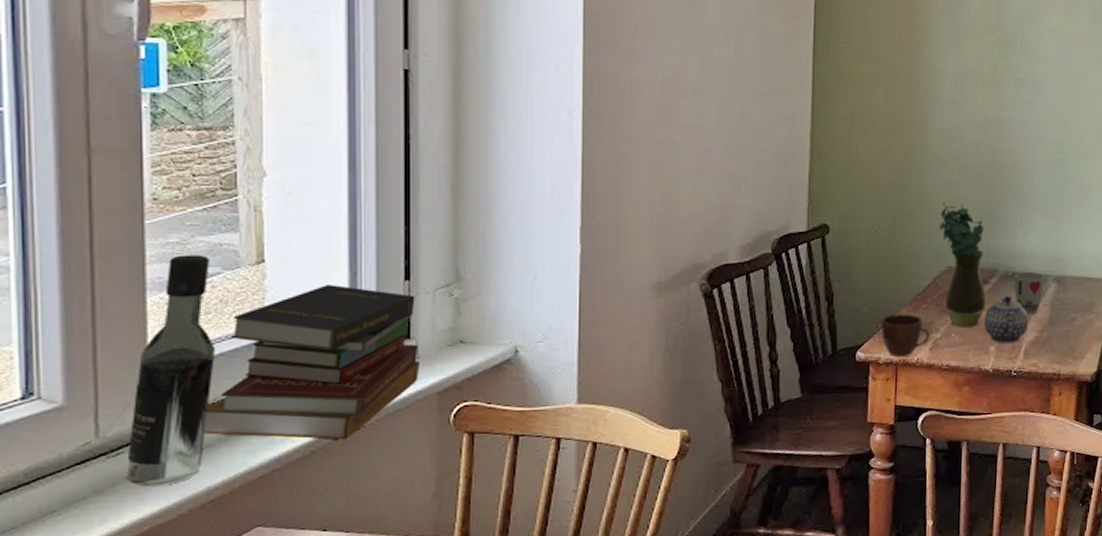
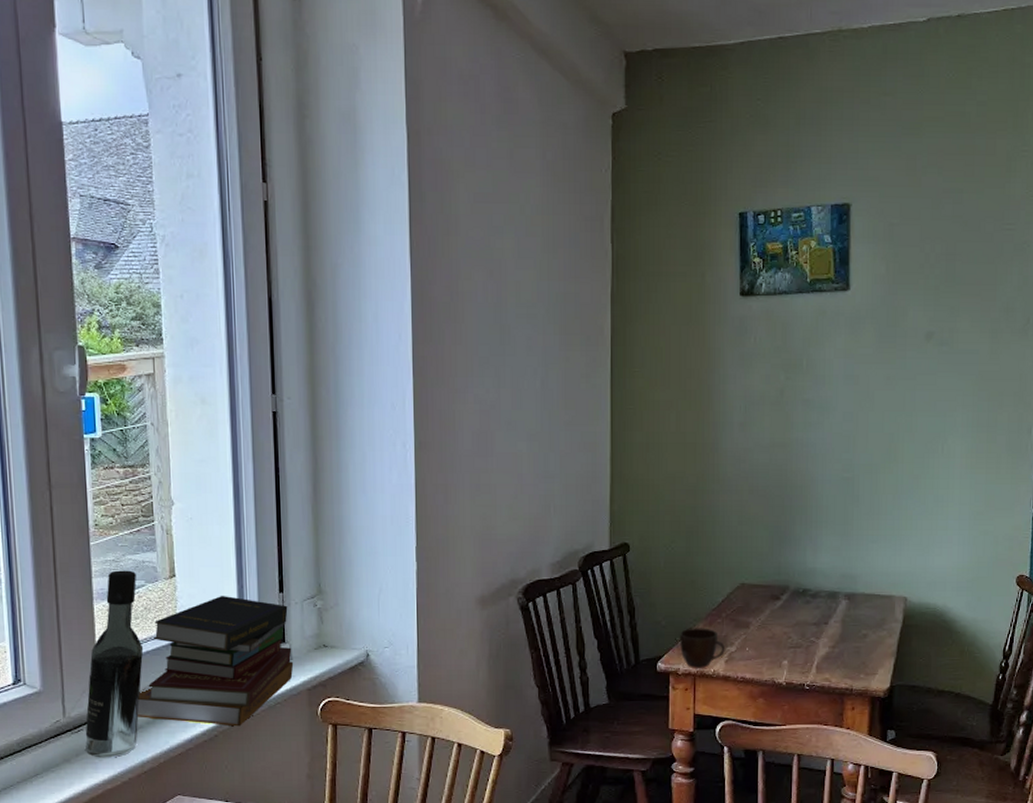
vase: present [938,202,986,327] -> none [731,522,778,641]
teapot: present [983,295,1029,343] -> none [776,611,821,658]
cup: present [1014,271,1045,314] -> none [805,588,836,630]

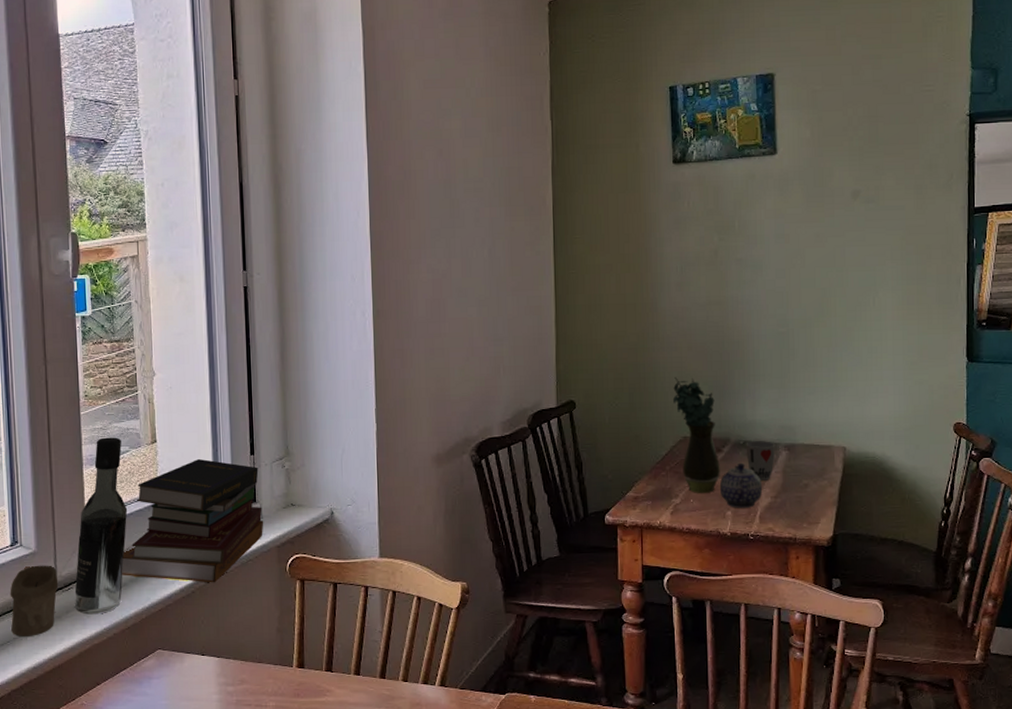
candle: none [12,705,67,780] -> present [10,565,59,637]
cup: present [679,628,725,668] -> none [625,481,670,520]
vase: none [731,522,778,641] -> present [672,377,720,493]
teapot: none [776,611,821,658] -> present [719,462,763,508]
cup: none [805,588,836,630] -> present [746,440,776,481]

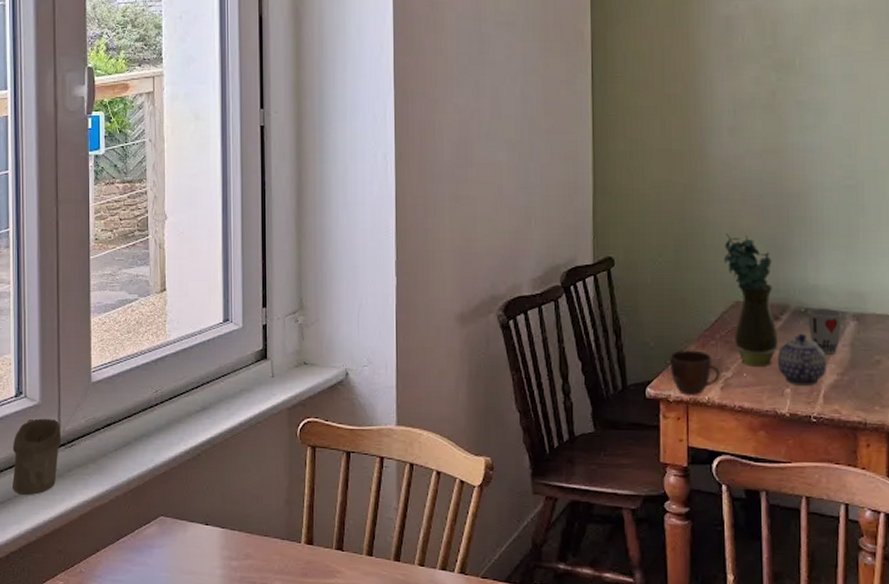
bottle: present [75,437,128,615] -> none [77,284,134,475]
books: present [122,458,264,583] -> none [126,309,275,446]
cup: none [625,481,670,520] -> present [669,350,720,395]

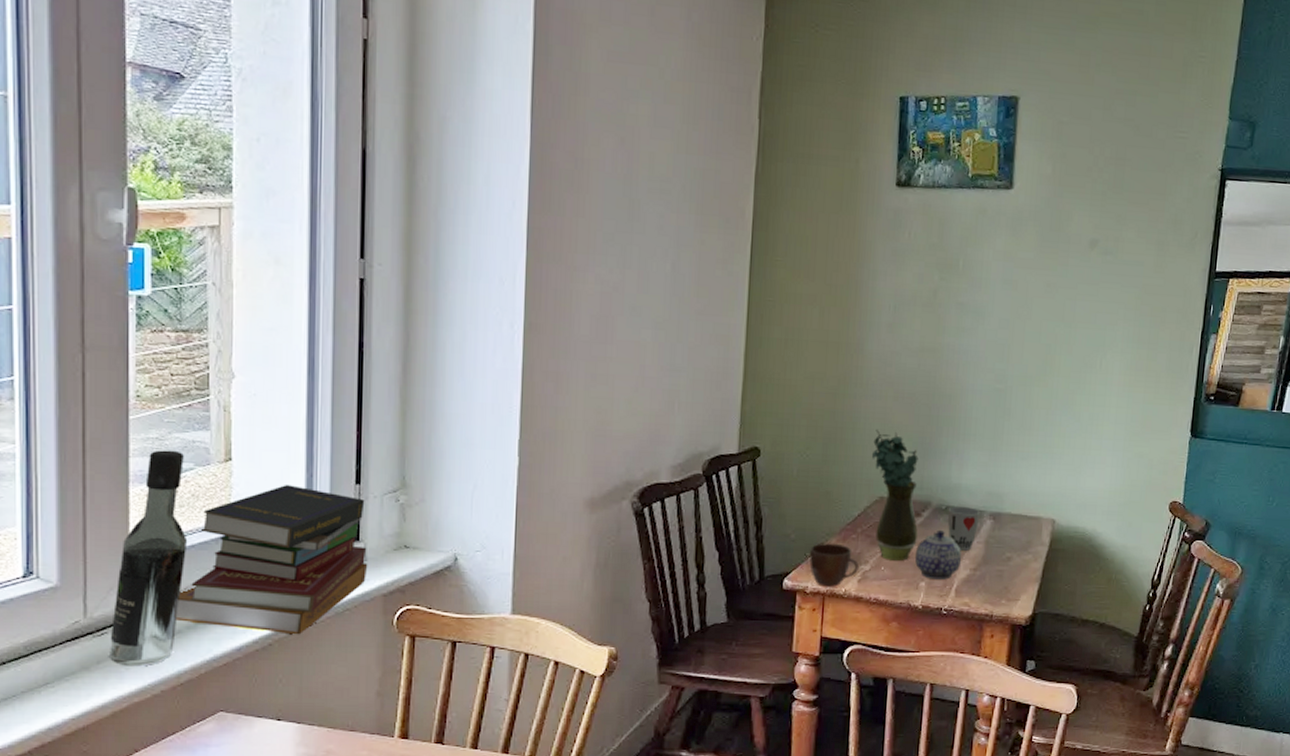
candle: present [12,418,62,495] -> none [19,603,88,690]
bottle: none [77,284,134,475] -> present [110,449,188,667]
books: none [126,309,275,446] -> present [176,484,368,635]

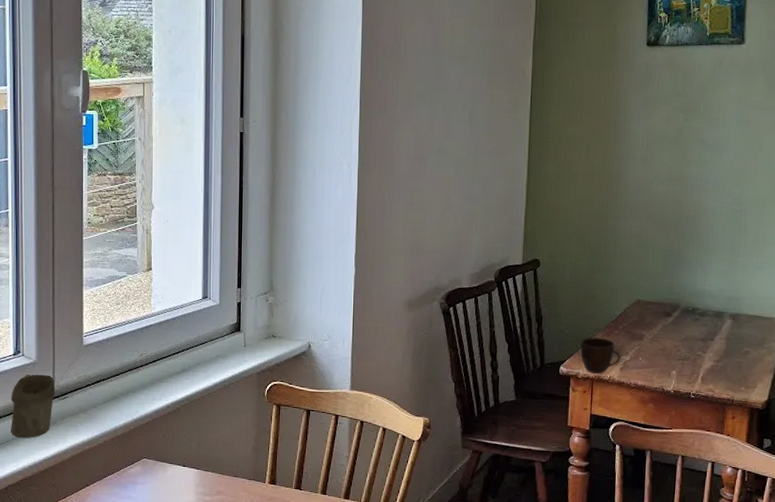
candle: none [19,603,88,690] -> present [11,374,56,438]
bottle: present [110,449,188,667] -> none [70,262,122,423]
books: present [176,484,368,635] -> none [114,287,247,402]
vase: present [871,430,918,561] -> none [629,245,669,353]
teapot: present [914,529,962,580] -> none [667,327,707,369]
cup: present [947,505,980,551] -> none [694,307,722,345]

